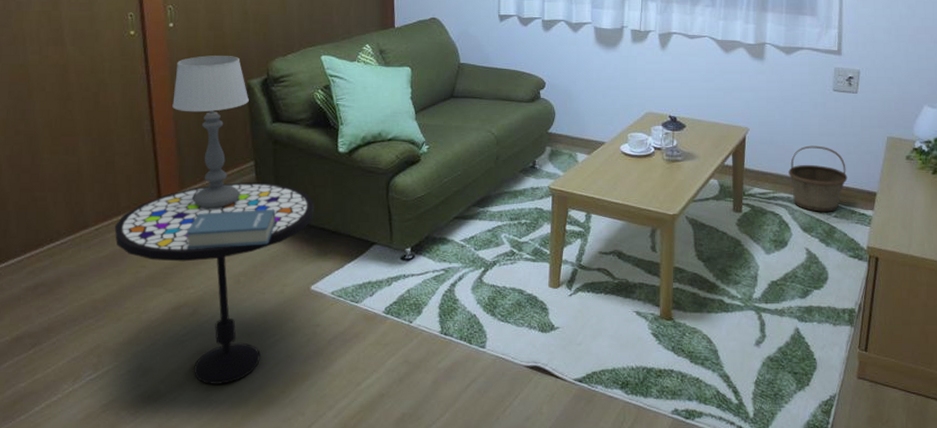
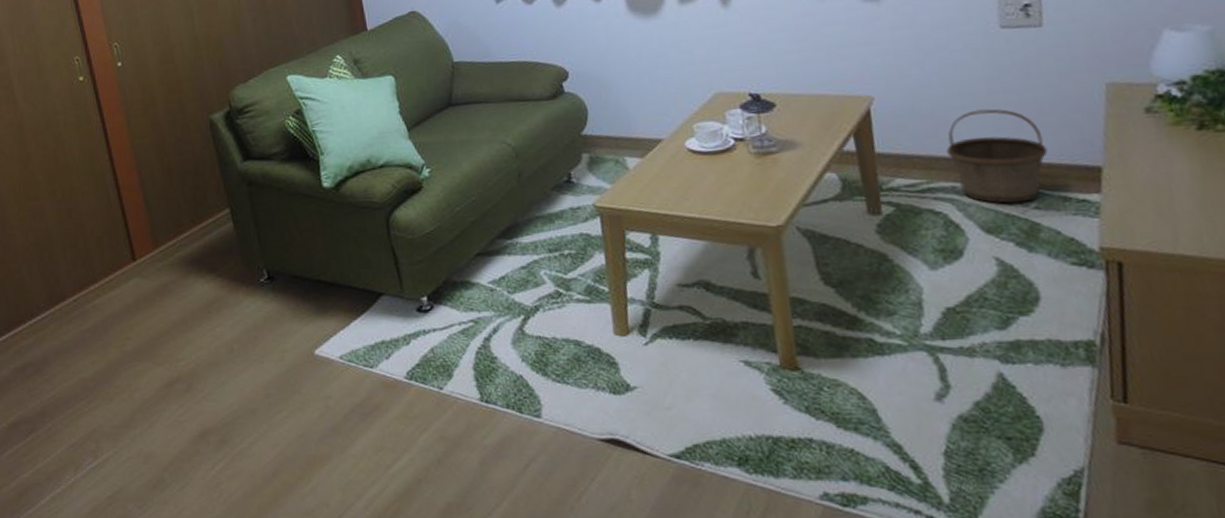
side table: present [114,182,315,384] -> none [92,232,306,471]
table lamp: present [172,55,249,209] -> none [131,90,220,268]
book: present [186,209,276,249] -> none [167,262,263,315]

